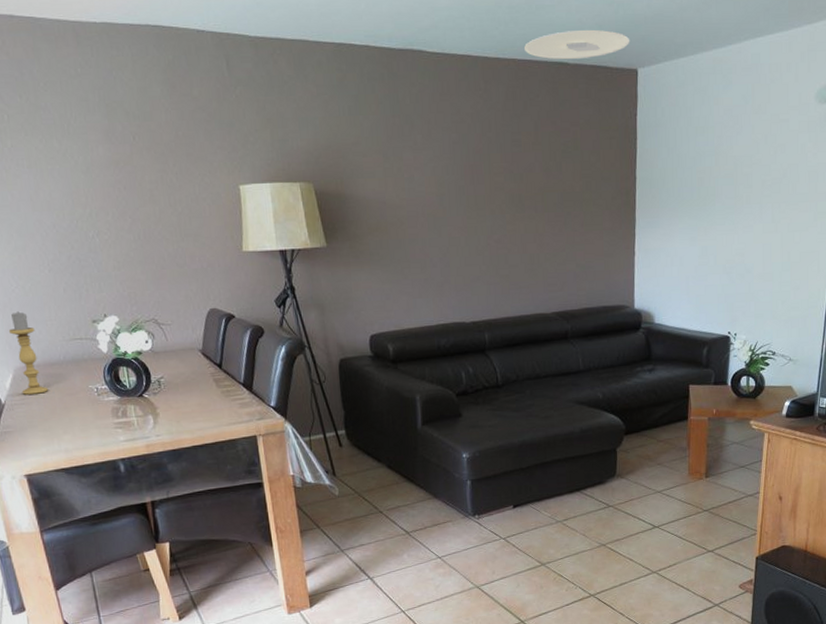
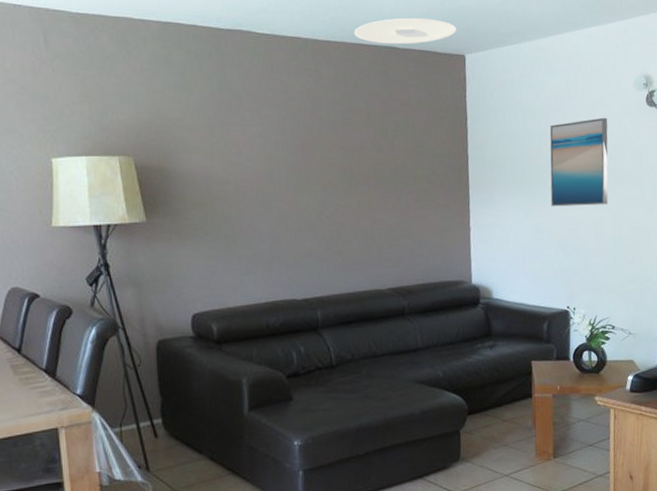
wall art: none [718,134,785,231] -> present [549,117,608,207]

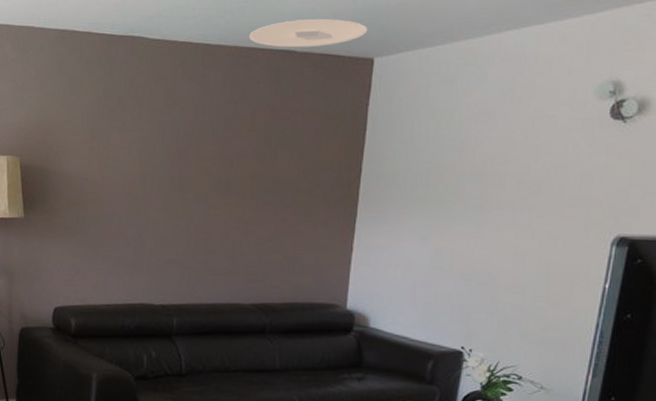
wall art: present [549,117,608,207] -> none [458,131,551,235]

